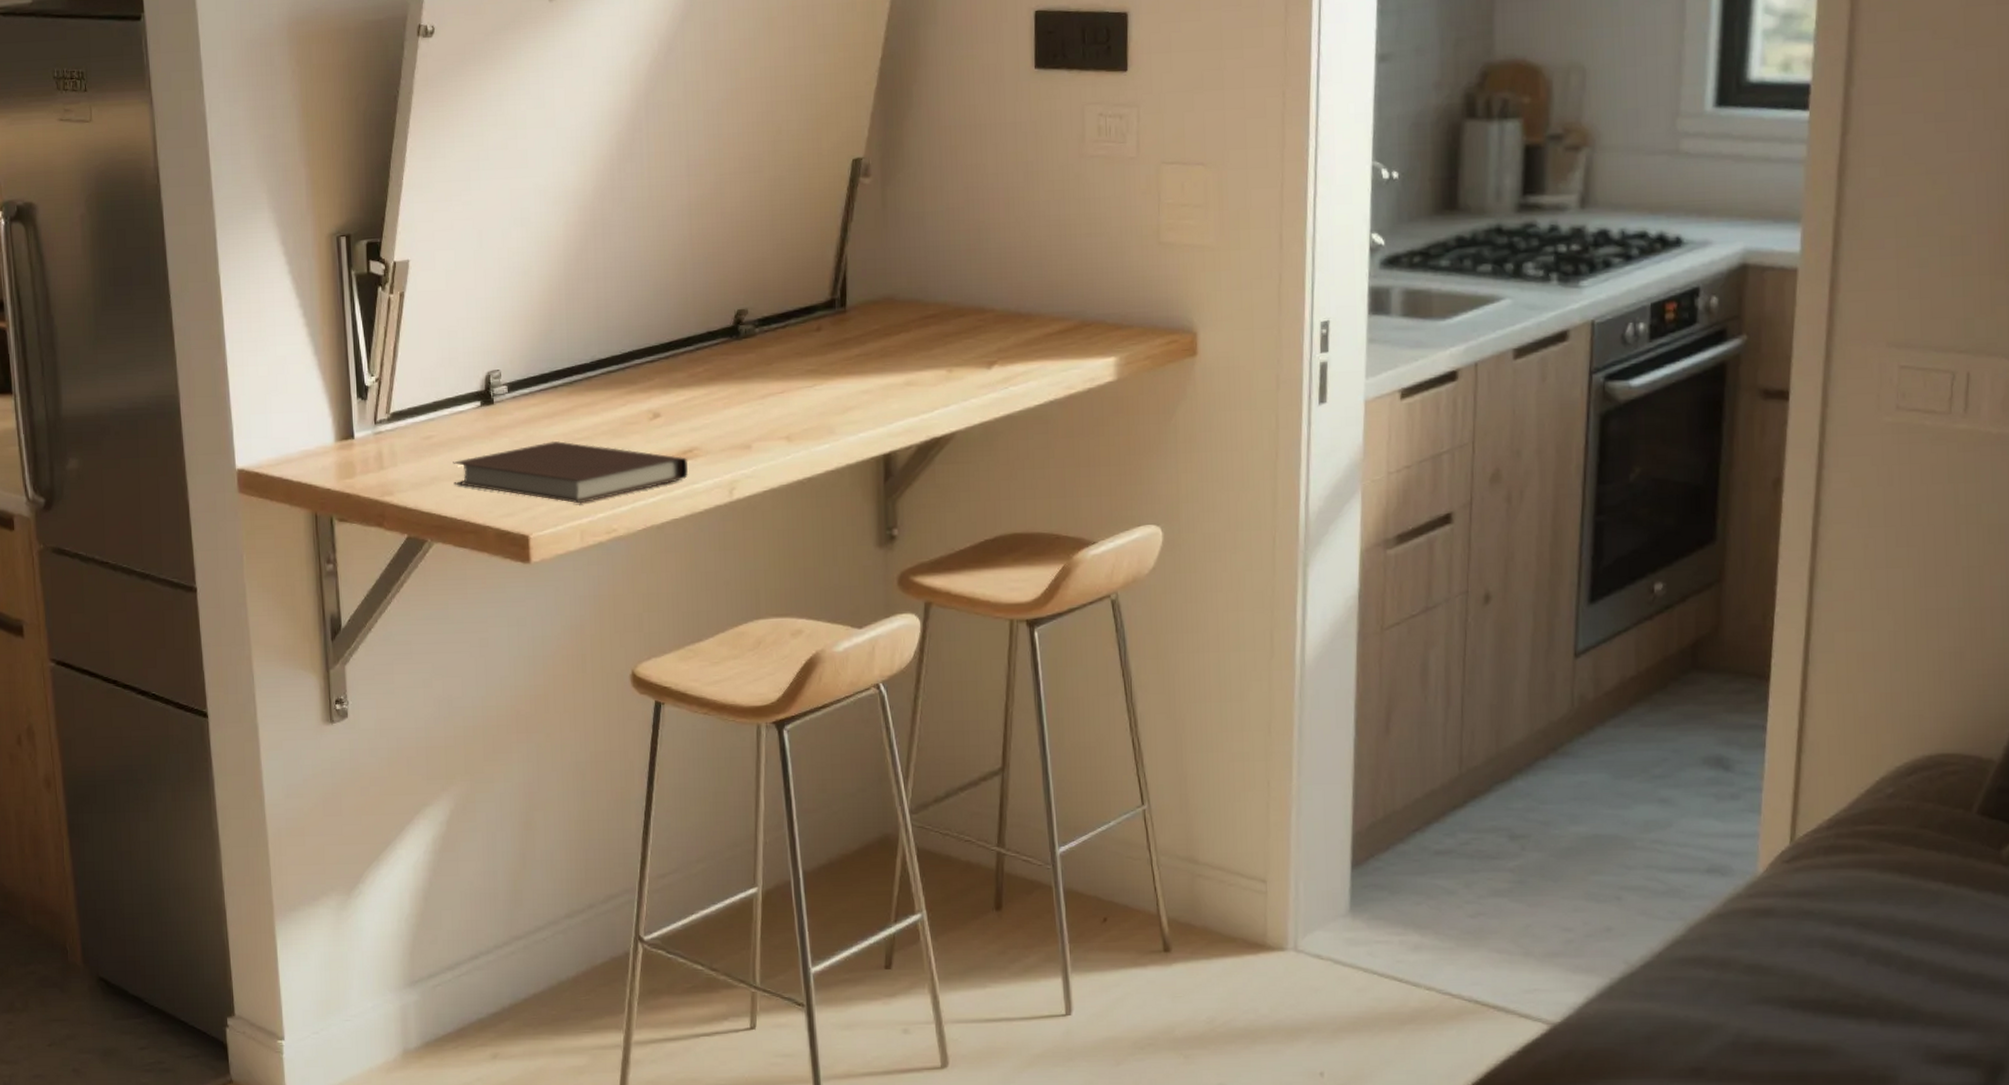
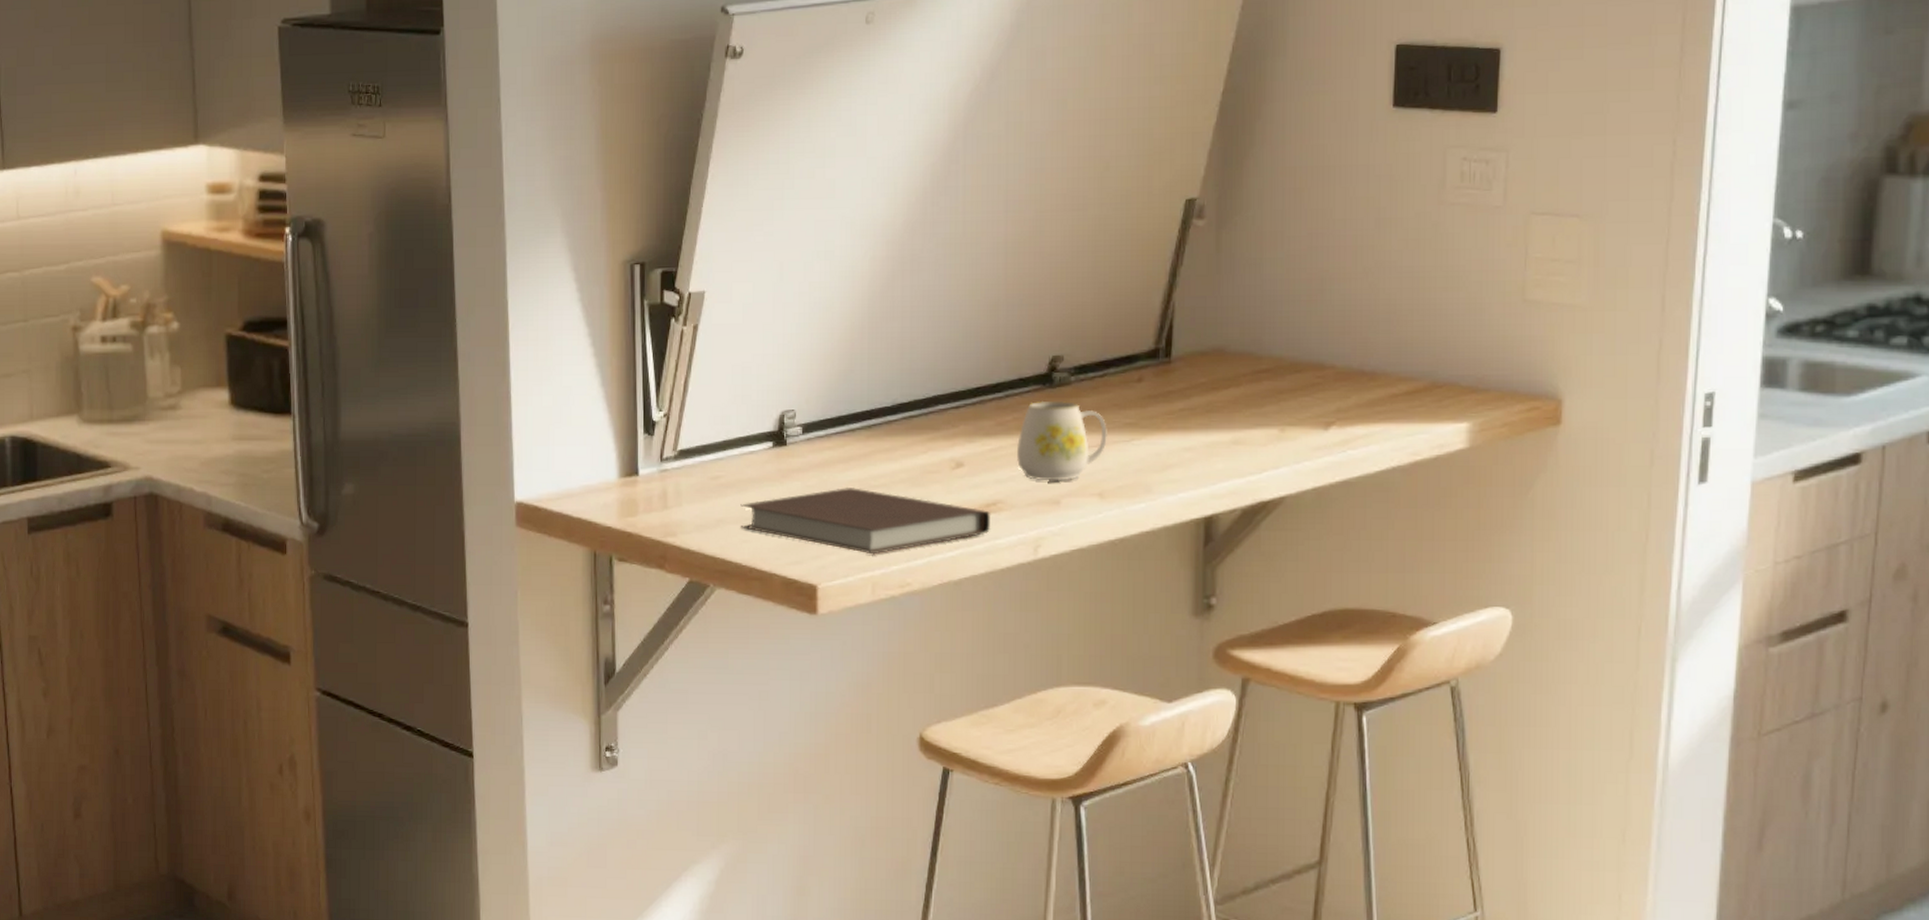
mug: none [709,352,793,428] -> present [1017,400,1109,481]

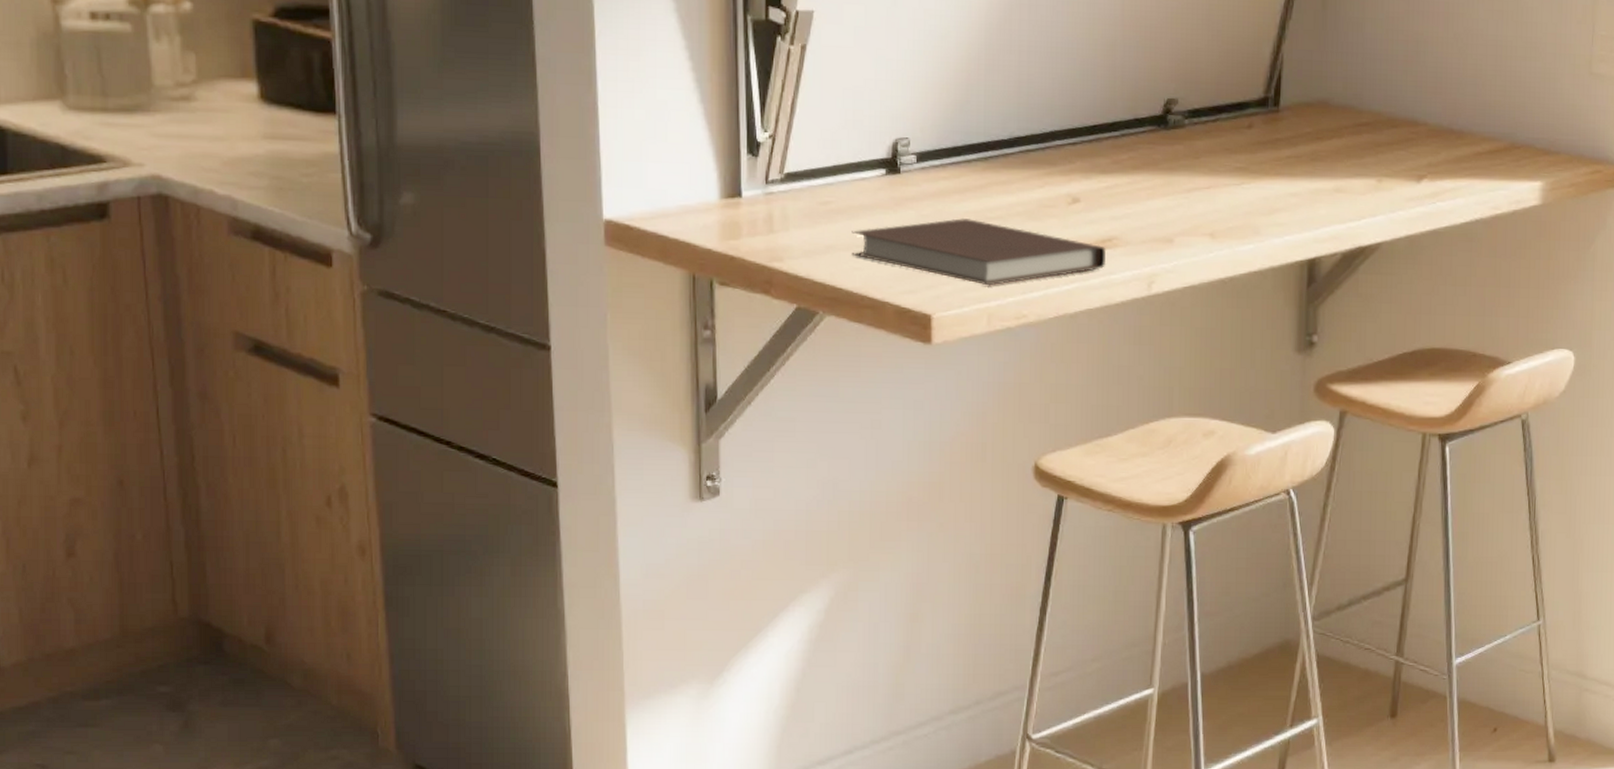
mug: present [1017,400,1109,481] -> none [1132,141,1220,221]

